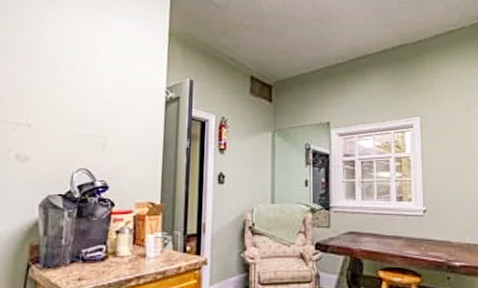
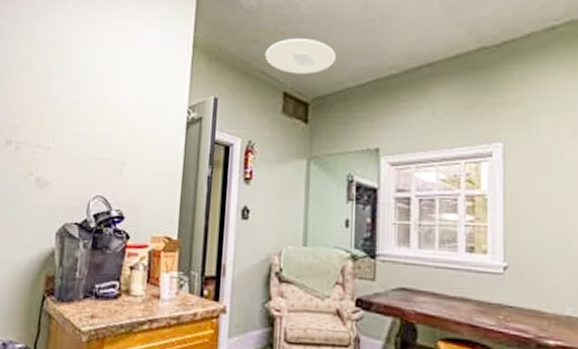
ceiling light: none [233,31,293,61] -> present [264,38,336,74]

